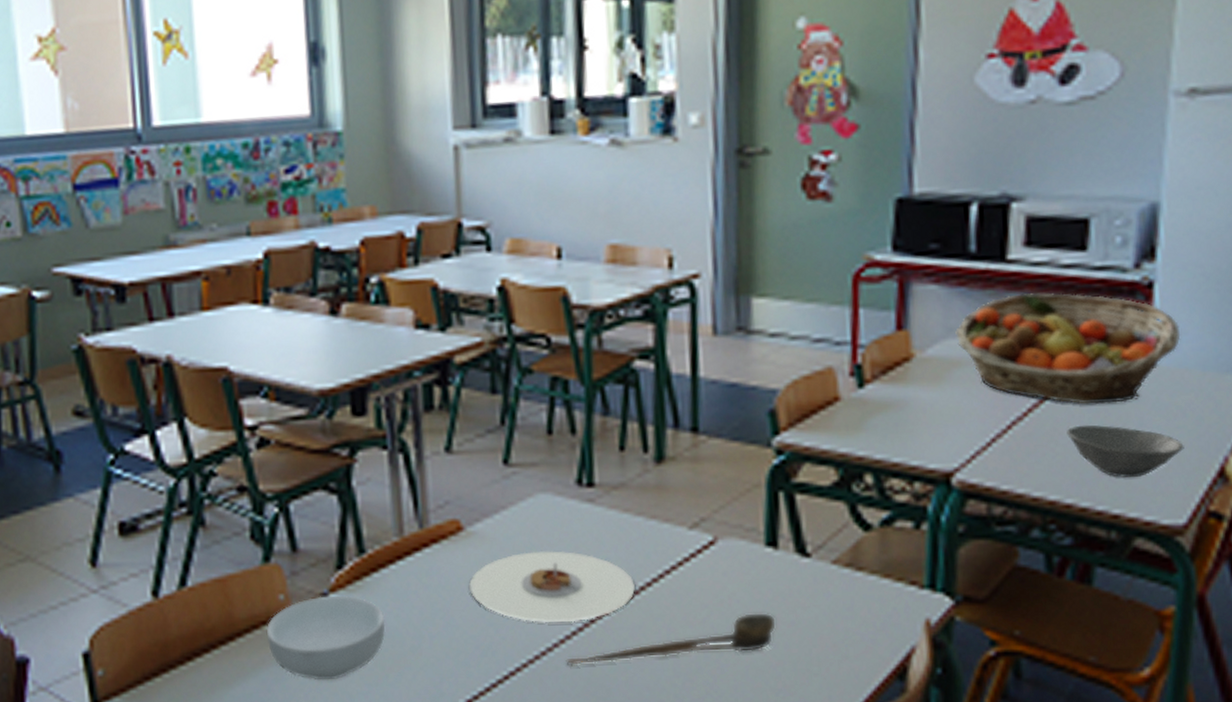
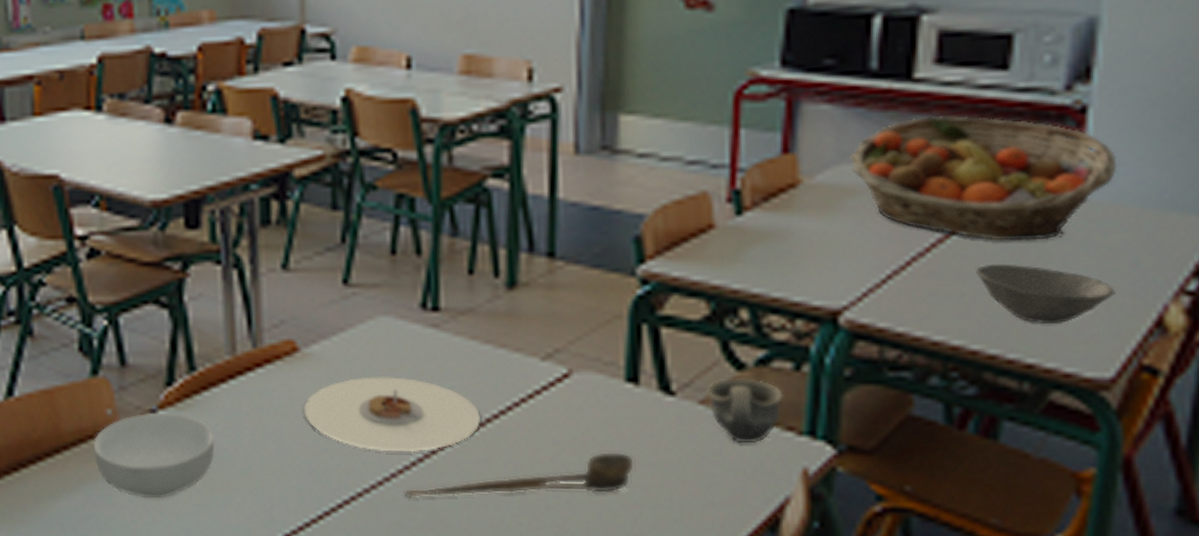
cup: none [838,538,907,599] -> present [706,378,784,444]

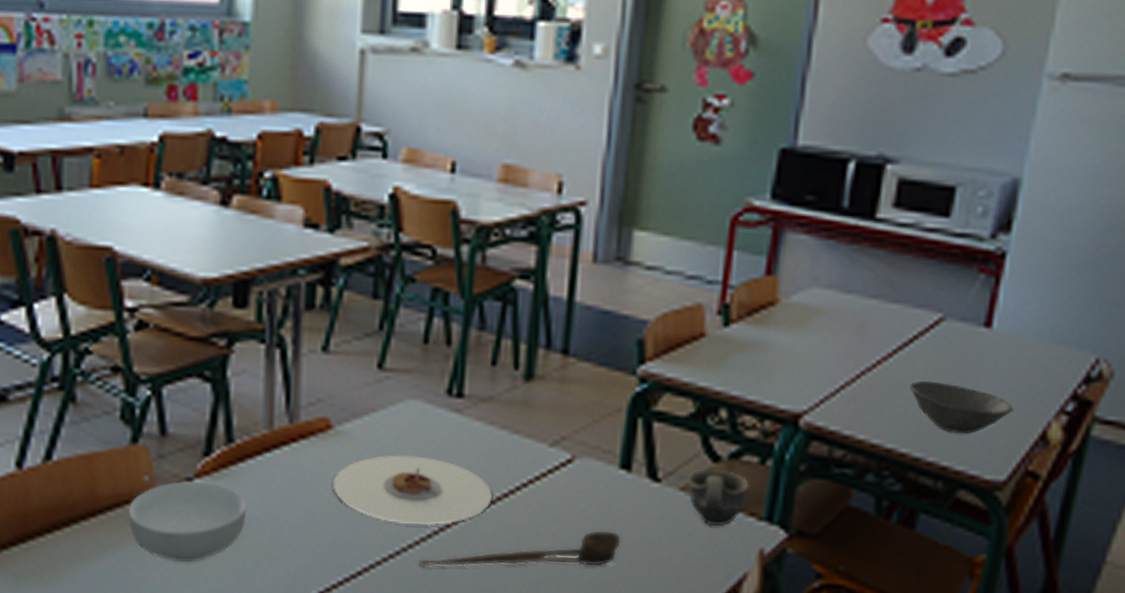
fruit basket: present [850,115,1118,241] -> none [819,251,1025,363]

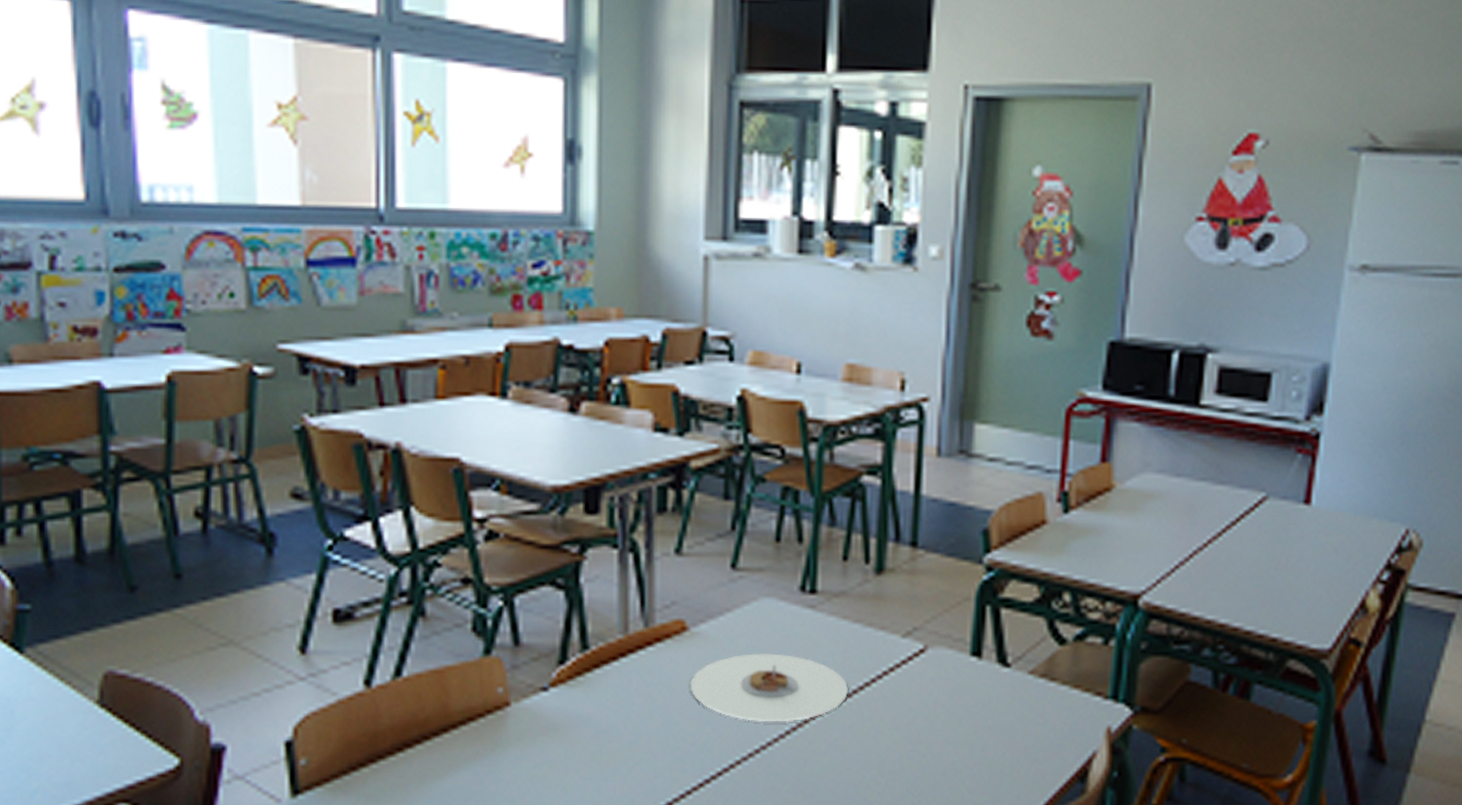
cereal bowl: present [128,480,247,563] -> none [482,690,604,774]
spoon: present [418,529,622,567] -> none [778,716,976,763]
cup: present [686,468,750,527] -> none [1035,651,1095,707]
bowl: present [909,380,1013,434] -> none [1238,557,1334,606]

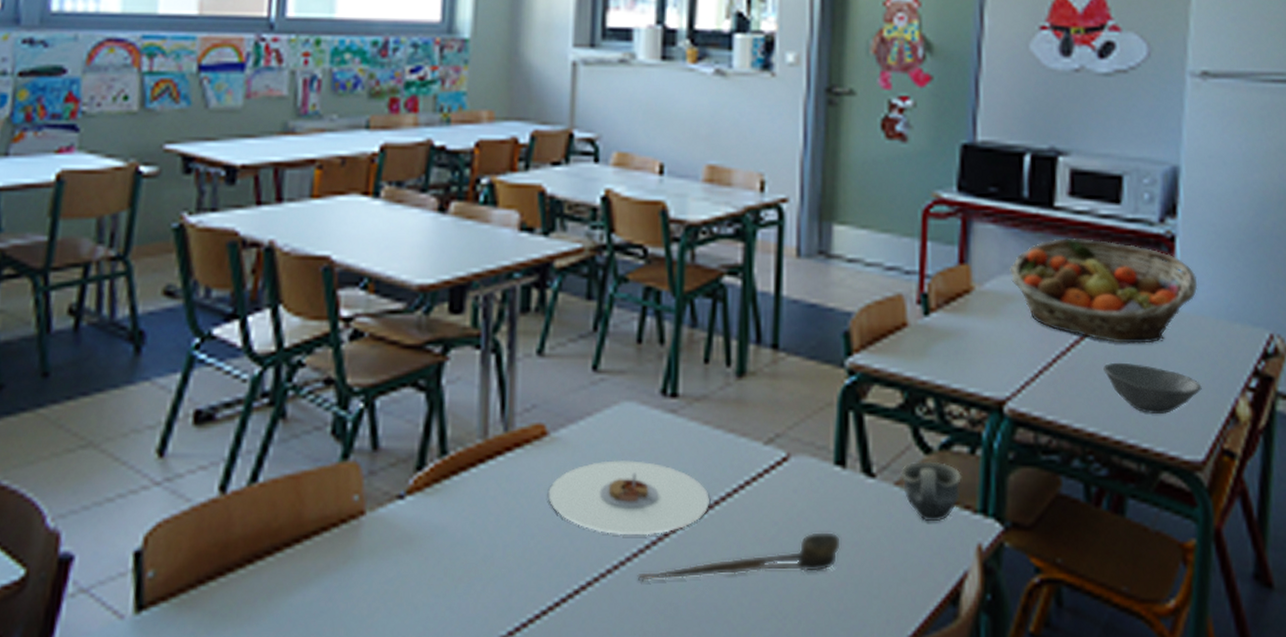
spoon: none [778,716,976,763] -> present [637,531,842,581]
cup: none [1035,651,1095,707] -> present [901,461,963,522]
fruit basket: none [1151,435,1339,539] -> present [1010,237,1198,344]
bowl: none [1238,557,1334,606] -> present [1102,362,1202,415]

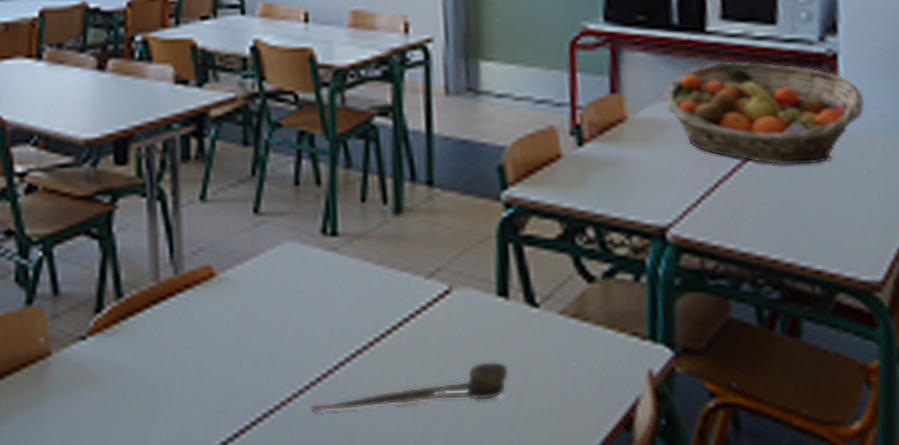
plate: present [548,460,709,536] -> none [220,297,376,369]
cup: present [901,461,963,522] -> none [564,289,628,349]
bowl: present [1102,362,1202,415] -> none [768,184,876,236]

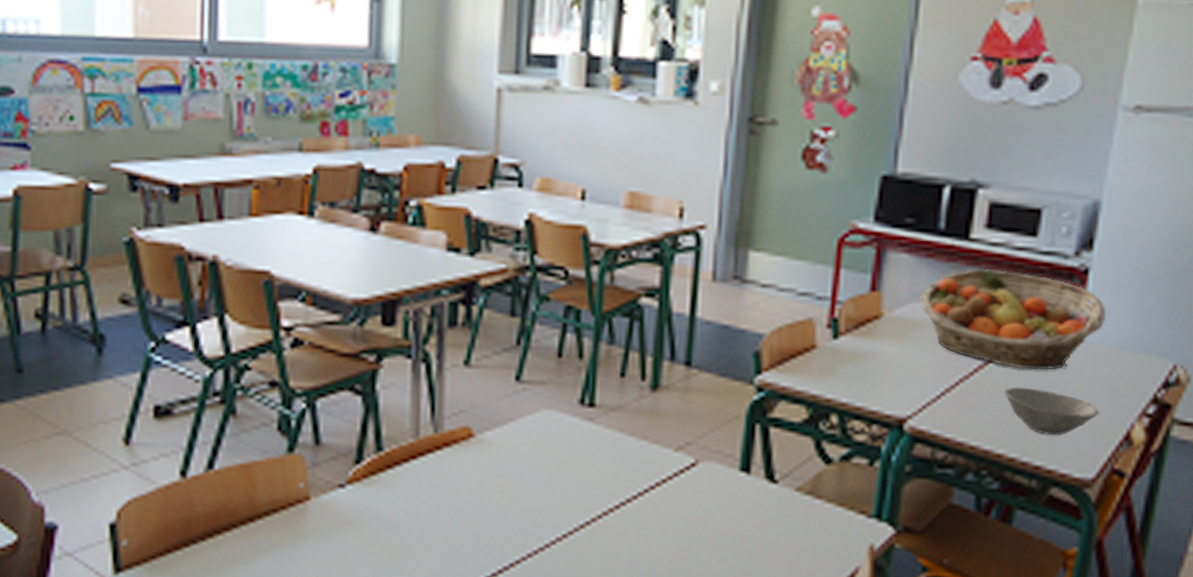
spoon: present [310,360,510,412] -> none [555,528,743,565]
bowl: none [768,184,876,236] -> present [1003,387,1099,436]

